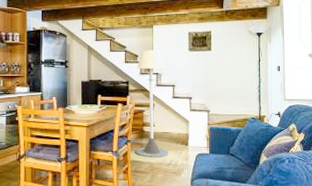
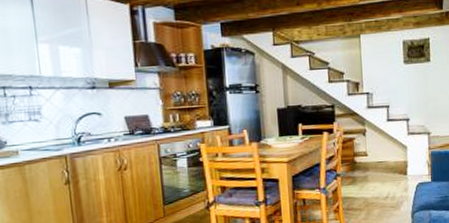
floor lamp: present [135,50,169,158] -> none [343,64,385,193]

